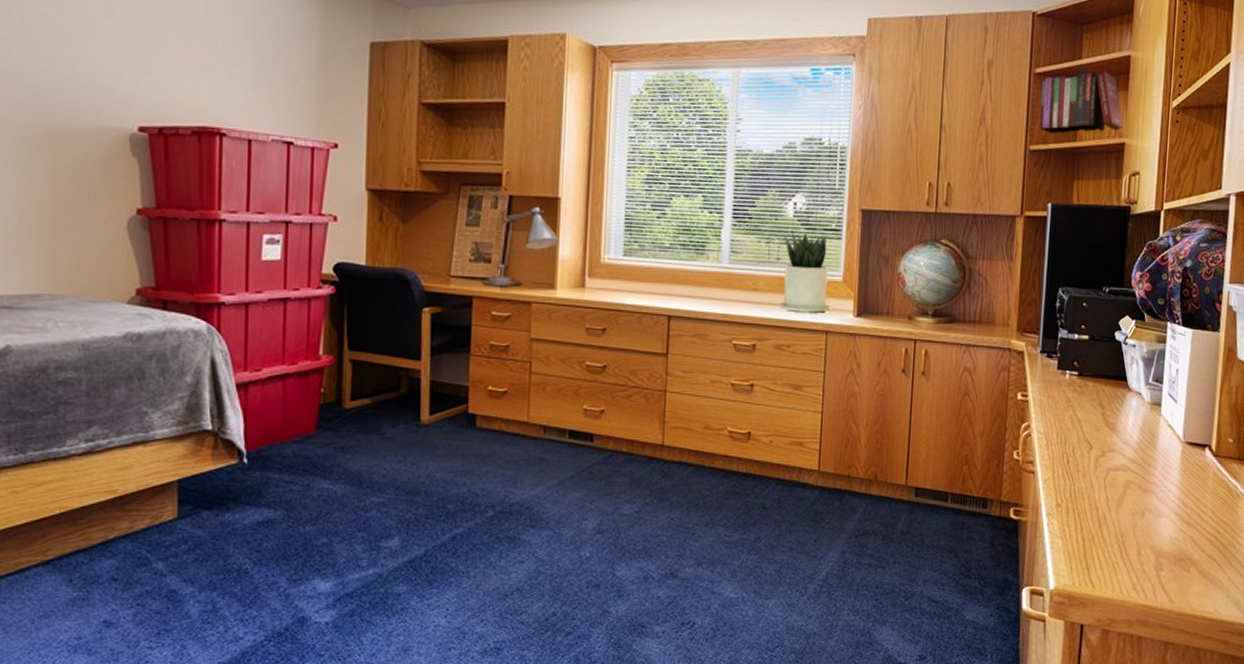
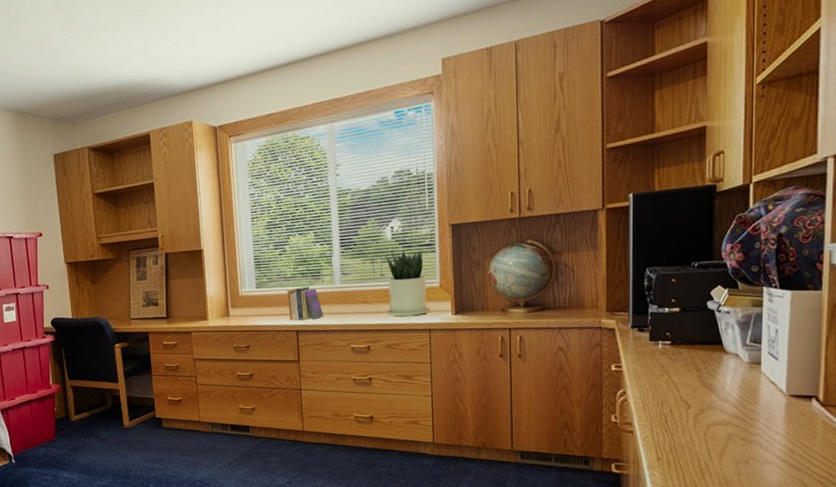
desk lamp: present [482,206,559,286] -> none [154,258,206,323]
books: none [660,261,705,305] -> present [287,286,324,321]
books: present [1040,69,1124,134] -> none [616,61,704,131]

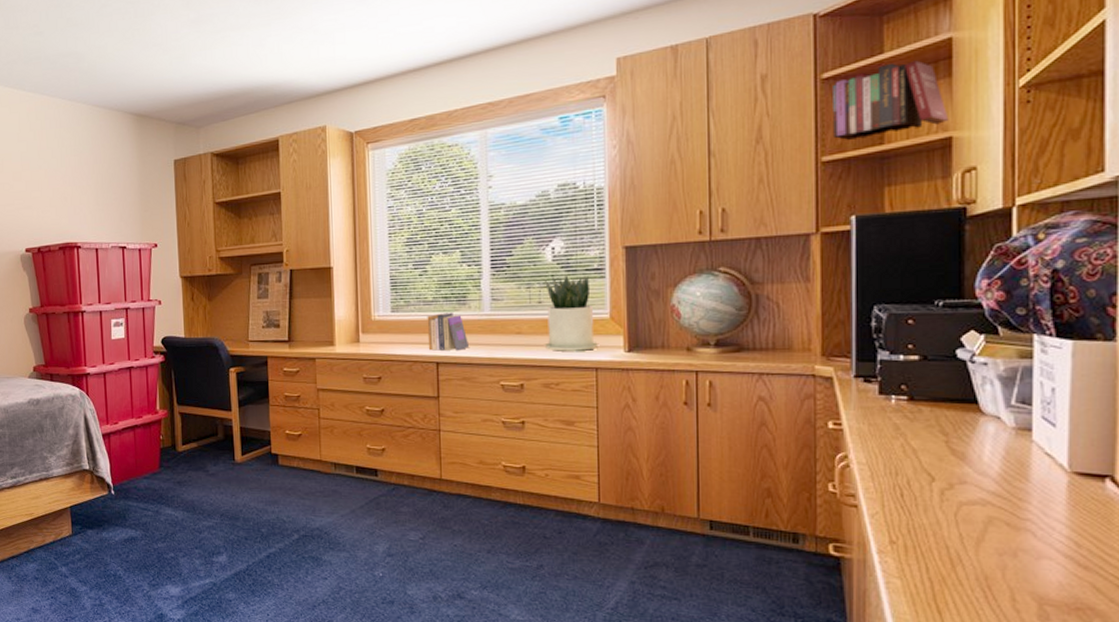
books: none [616,61,704,131] -> present [833,60,949,141]

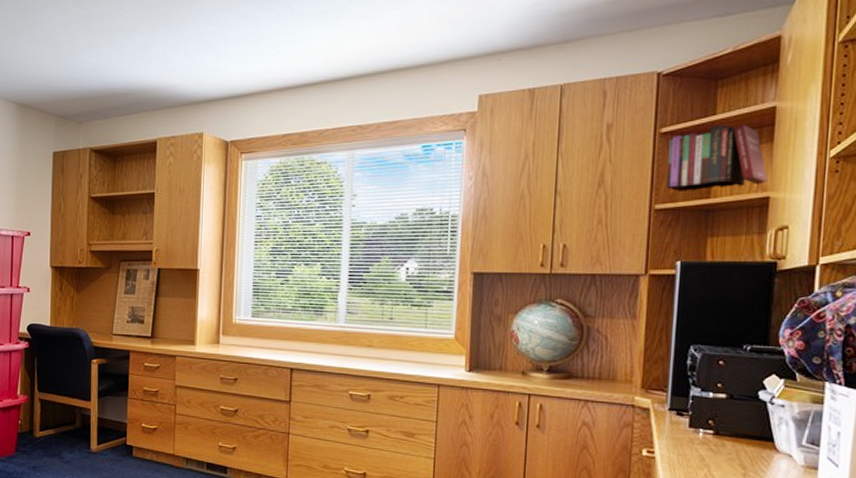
books: present [427,312,470,351] -> none [284,321,323,359]
planter: present [544,275,599,351] -> none [392,295,443,368]

